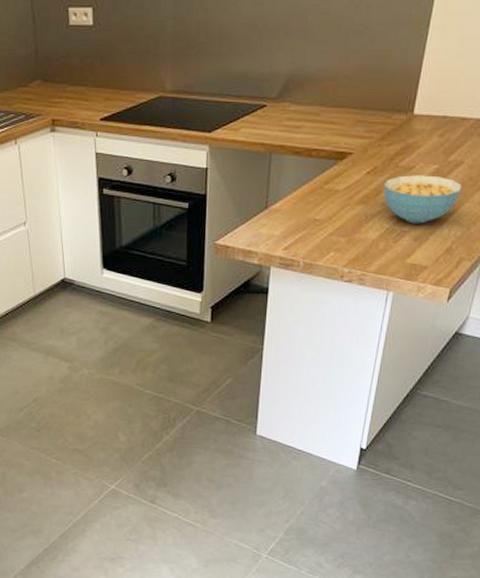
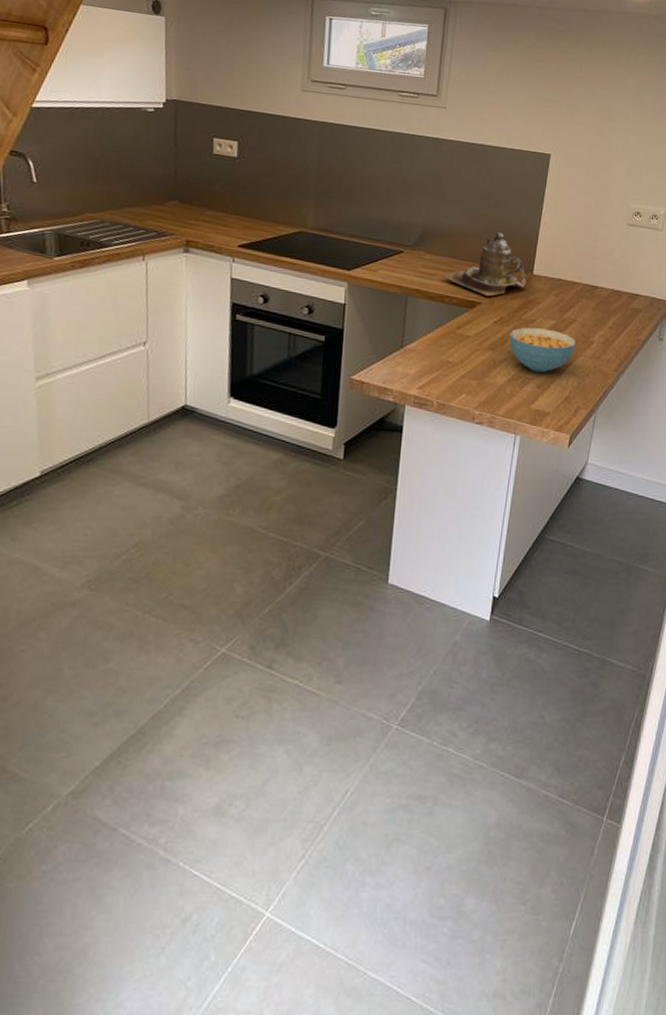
teapot: none [309,70,406,144] -> present [442,232,527,296]

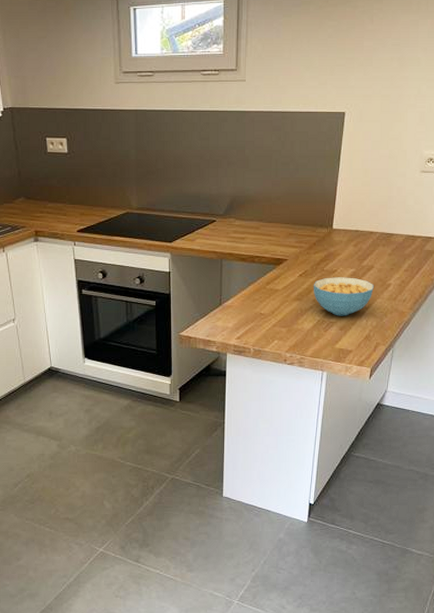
teapot: present [442,232,527,296] -> none [251,193,327,252]

